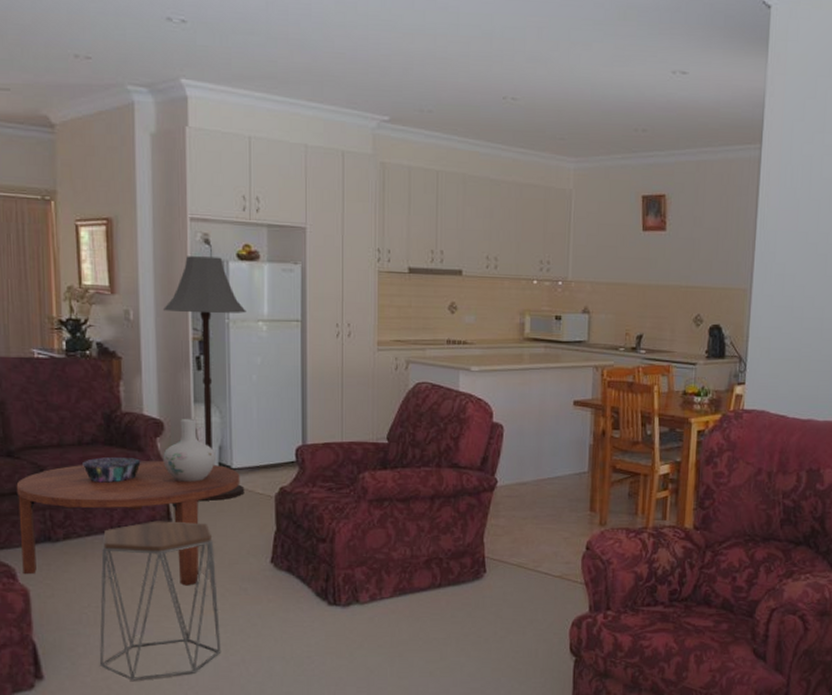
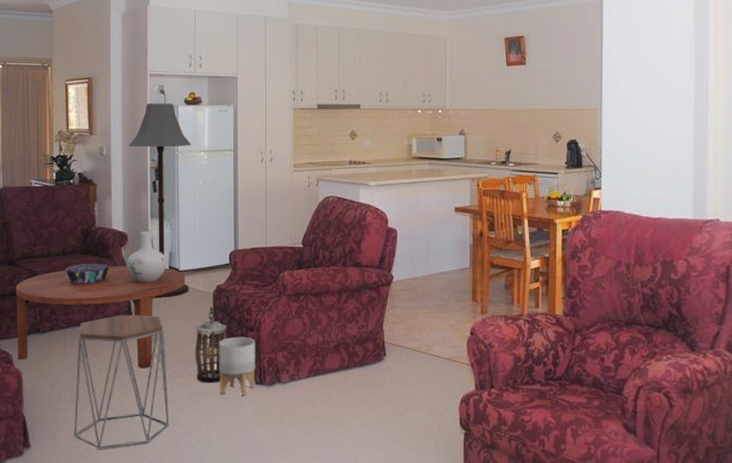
lantern: none [252,512,294,603] -> present [195,306,228,383]
planter: none [282,549,329,619] -> present [218,337,256,397]

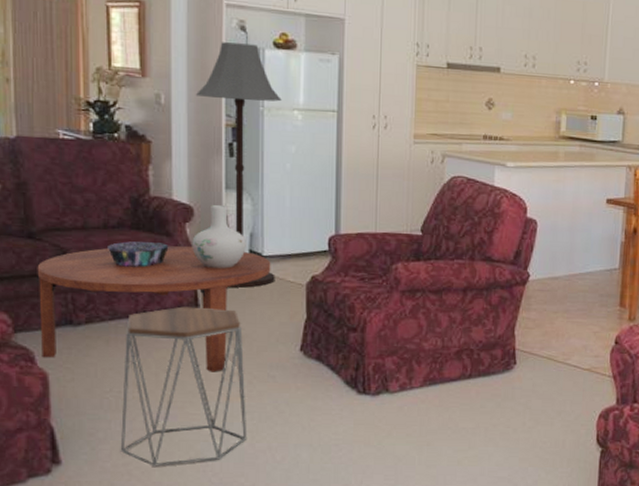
lantern: present [195,306,228,383] -> none [281,300,324,391]
planter: present [218,337,256,397] -> none [311,338,359,407]

